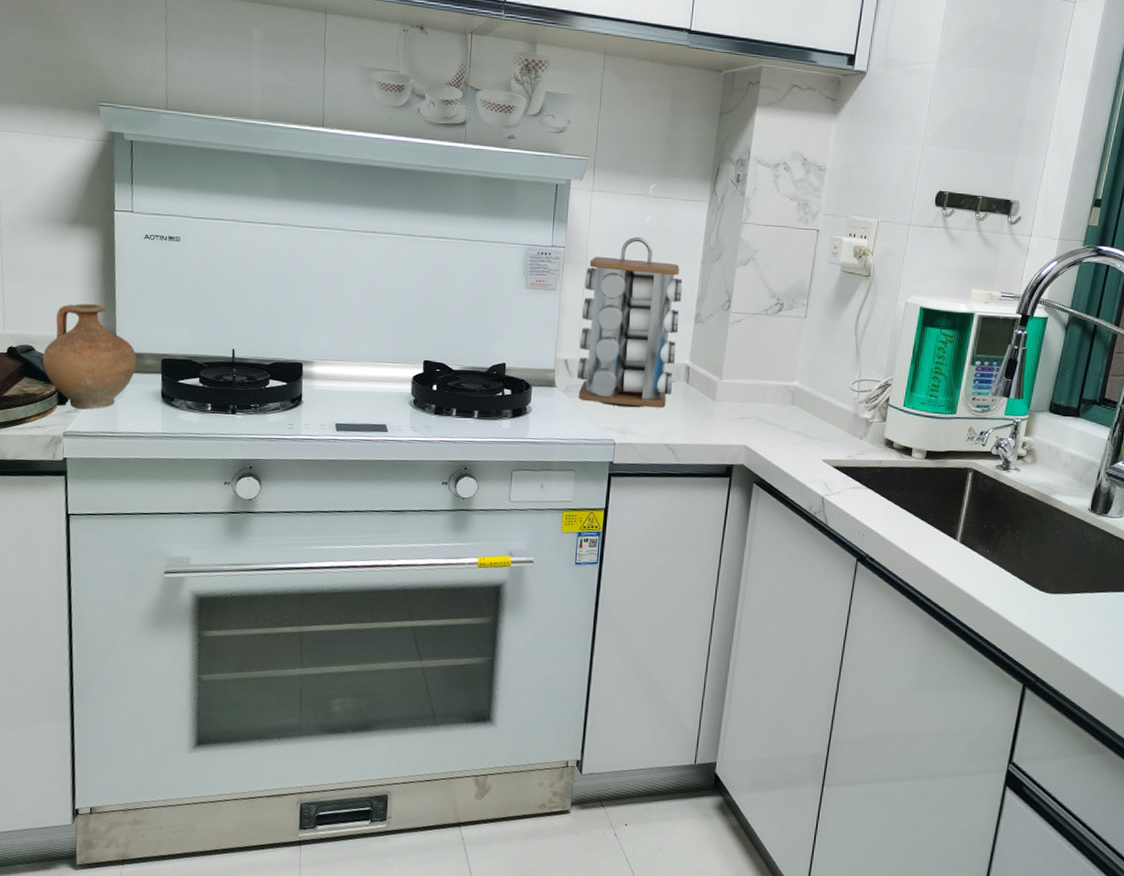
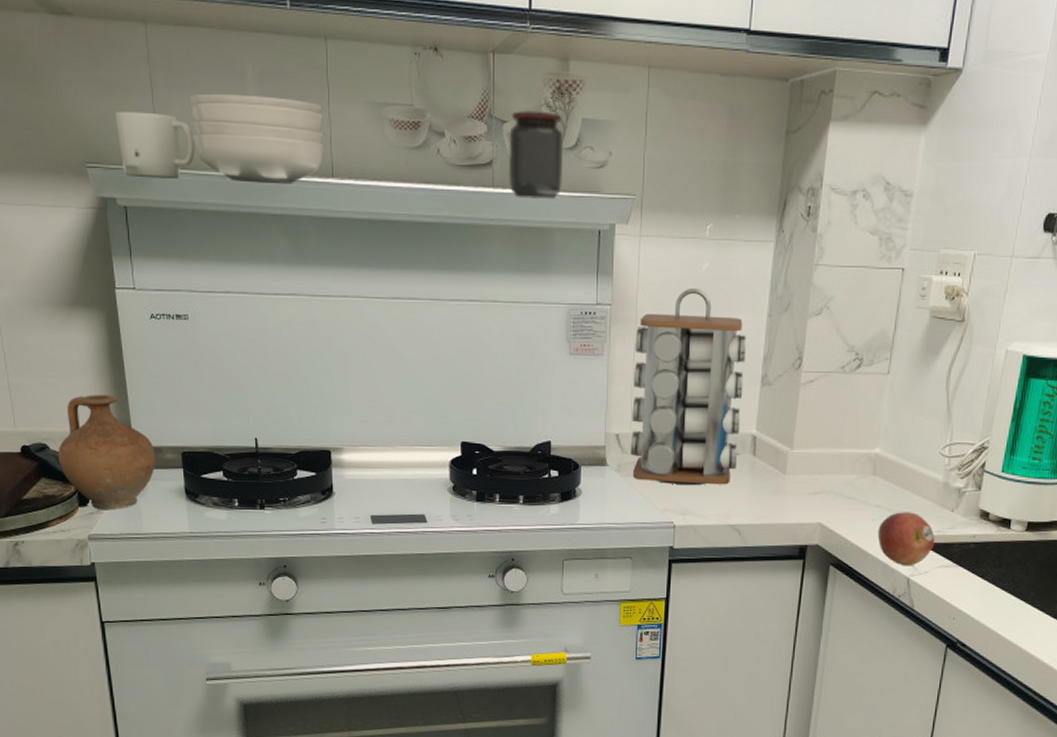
mug: none [130,60,201,121] -> present [115,110,195,180]
bowl: none [198,50,319,131] -> present [188,93,325,184]
jar: none [478,81,529,157] -> present [507,109,564,200]
fruit: none [796,438,846,487] -> present [877,512,935,566]

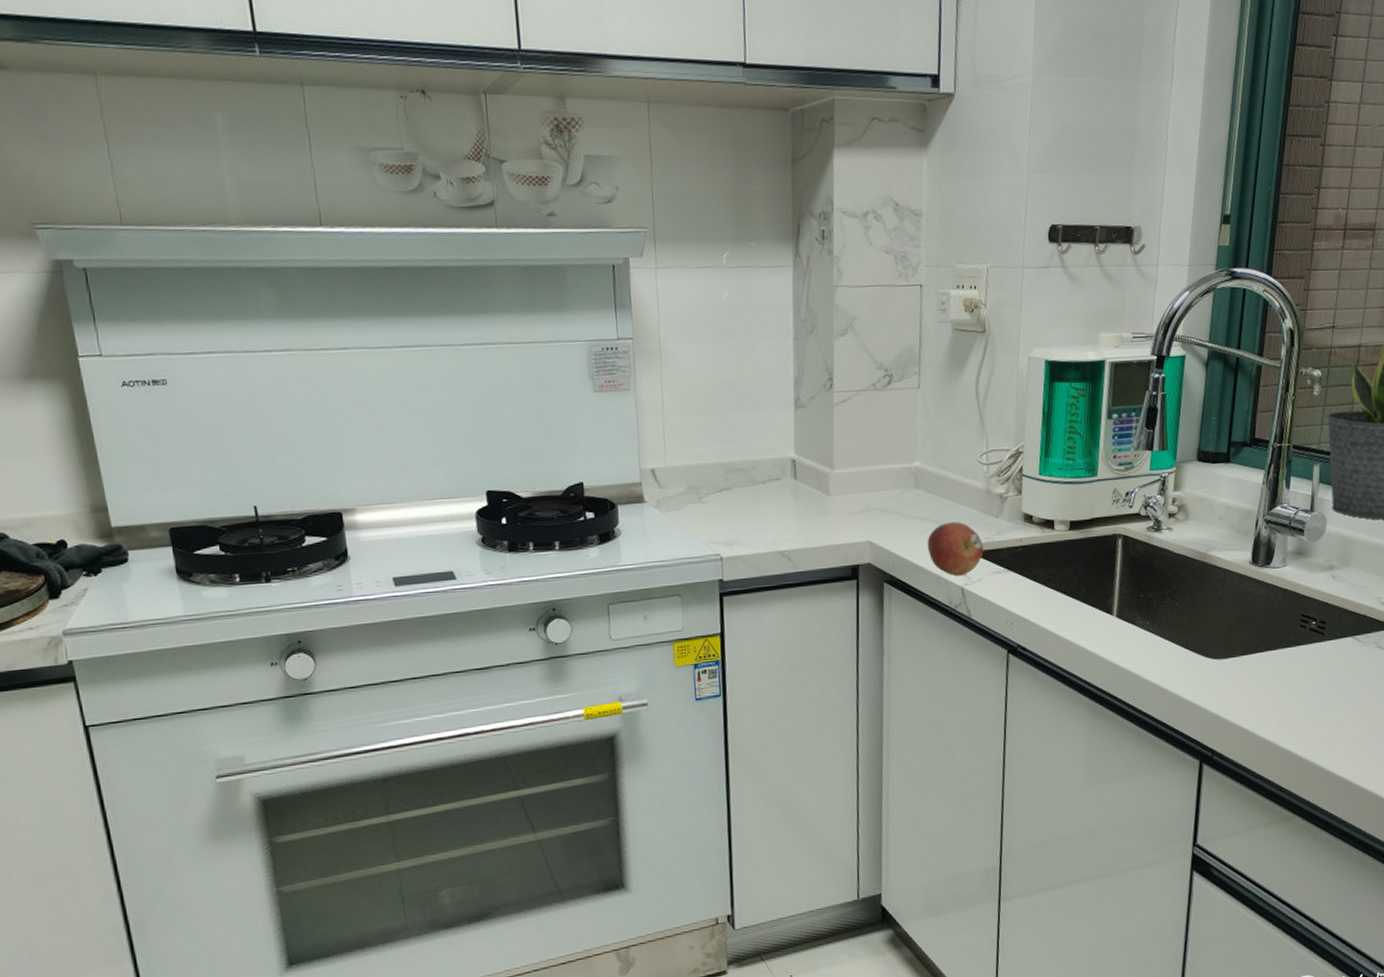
ceramic jug: present [58,395,156,511] -> none [20,473,139,601]
mug: present [115,110,195,180] -> none [66,167,163,237]
bowl: present [188,93,325,184] -> none [150,145,310,237]
jar: present [507,109,564,200] -> none [509,148,571,238]
spice rack: present [630,287,746,486] -> none [661,316,779,516]

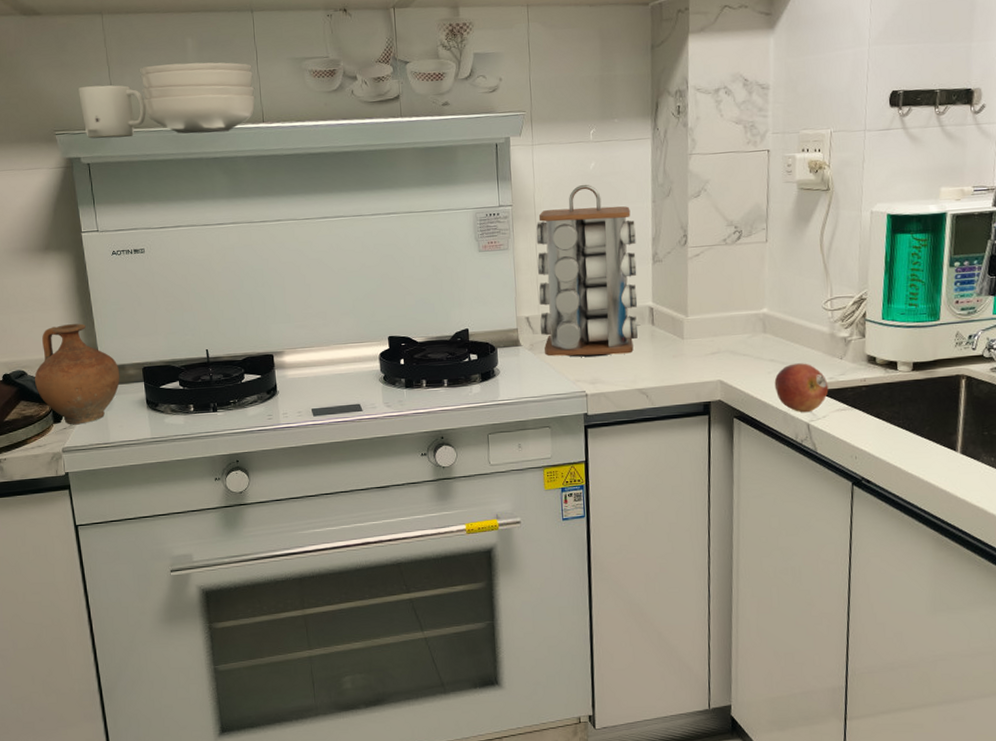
ceramic jug: none [20,473,139,601] -> present [35,323,120,425]
mug: none [66,167,163,237] -> present [78,85,146,139]
bowl: none [150,145,310,237] -> present [139,62,256,134]
spice rack: none [661,316,779,516] -> present [536,184,638,358]

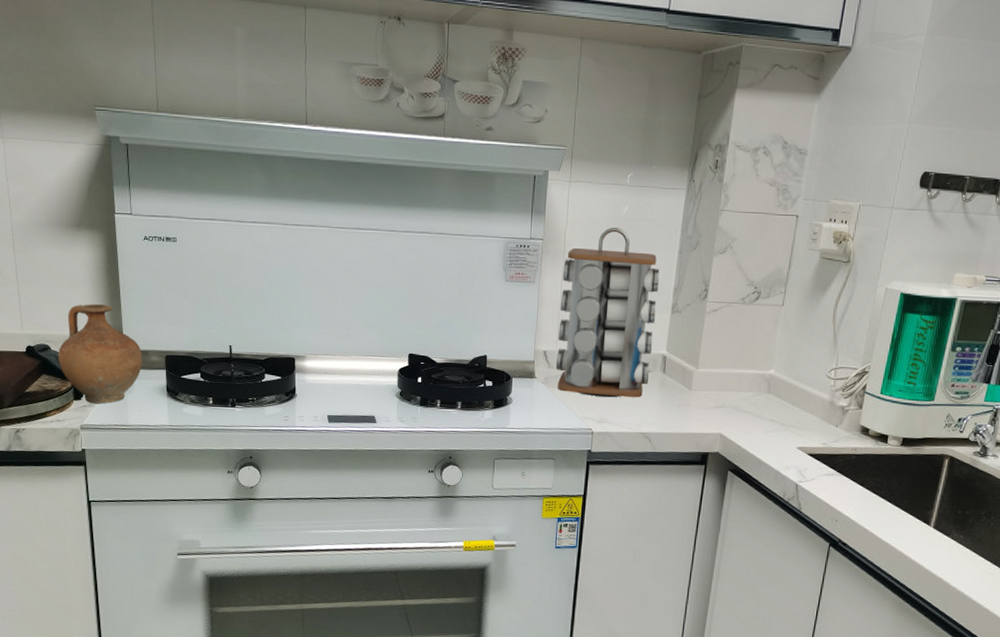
mug: present [78,85,146,139] -> none [122,63,189,123]
bowl: present [139,62,256,134] -> none [185,50,301,129]
fruit: present [774,363,829,413] -> none [770,426,821,474]

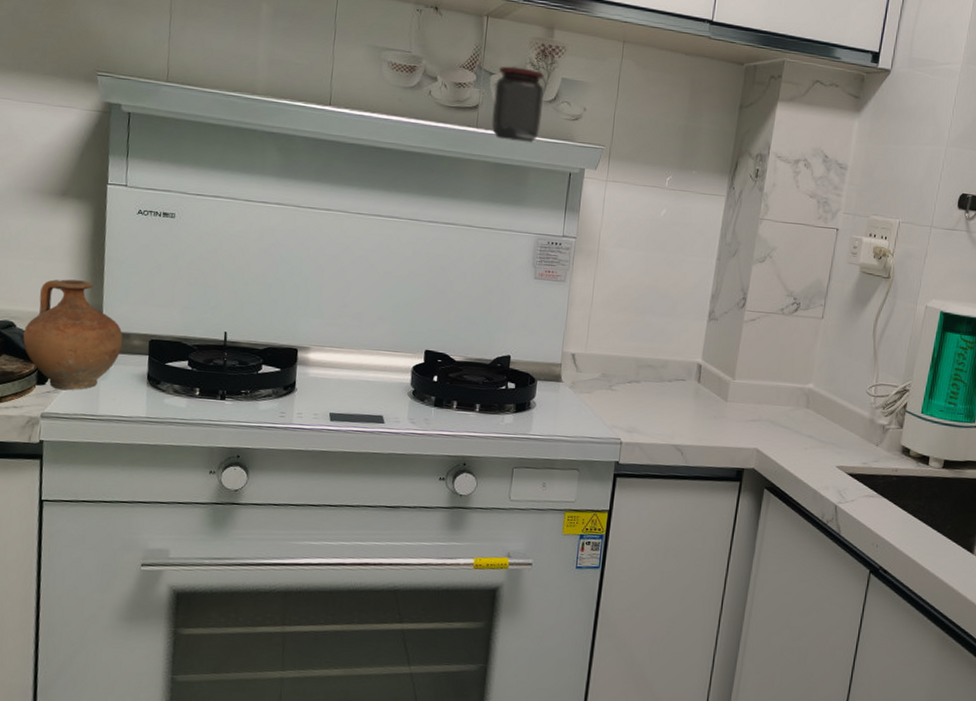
jar: none [457,71,506,149] -> present [491,65,544,143]
spice rack: present [555,227,660,398] -> none [584,229,697,408]

